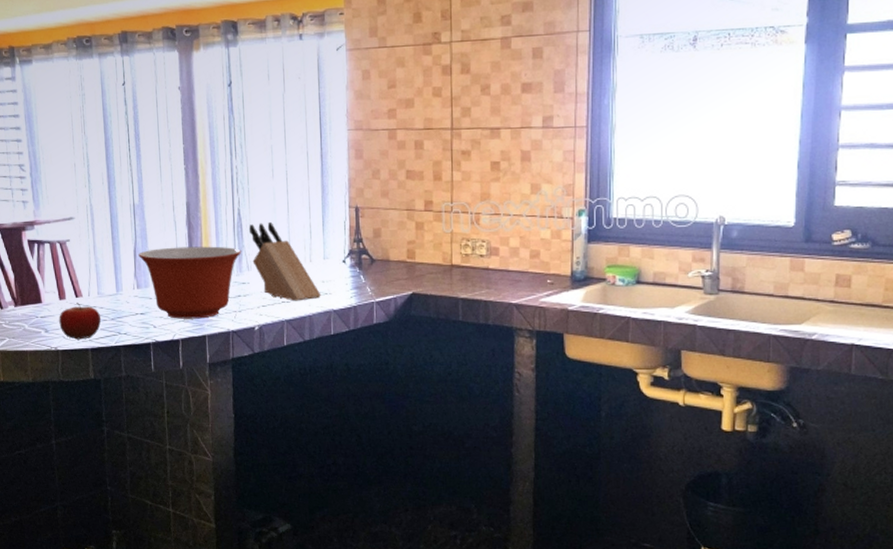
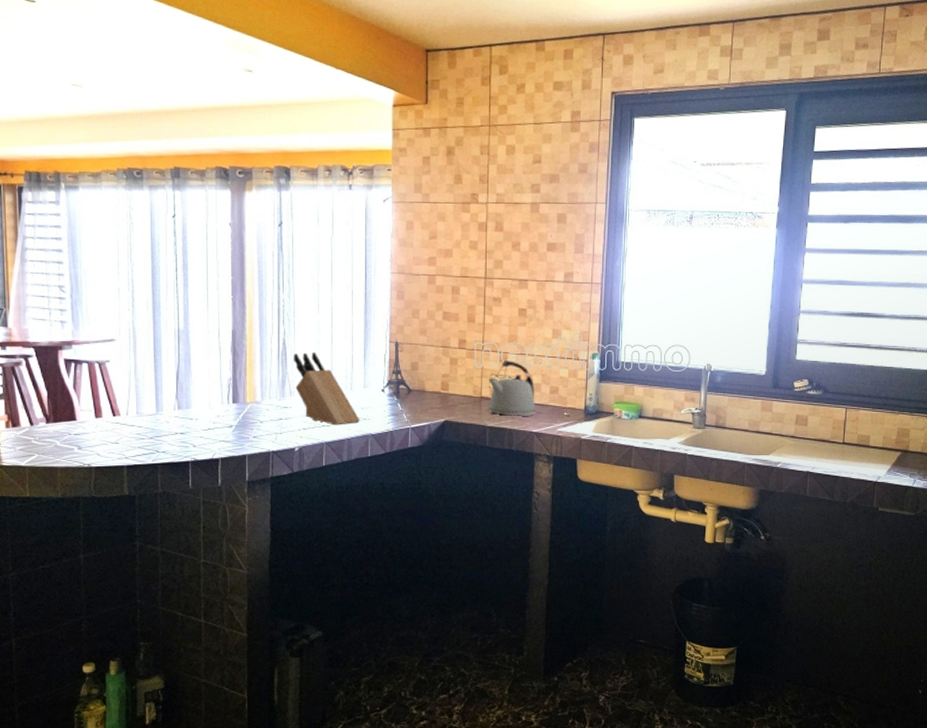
fruit: present [59,303,101,340] -> none [94,421,139,457]
mixing bowl: present [138,246,242,319] -> none [181,371,286,440]
kettle: none [459,222,513,285] -> present [488,360,535,416]

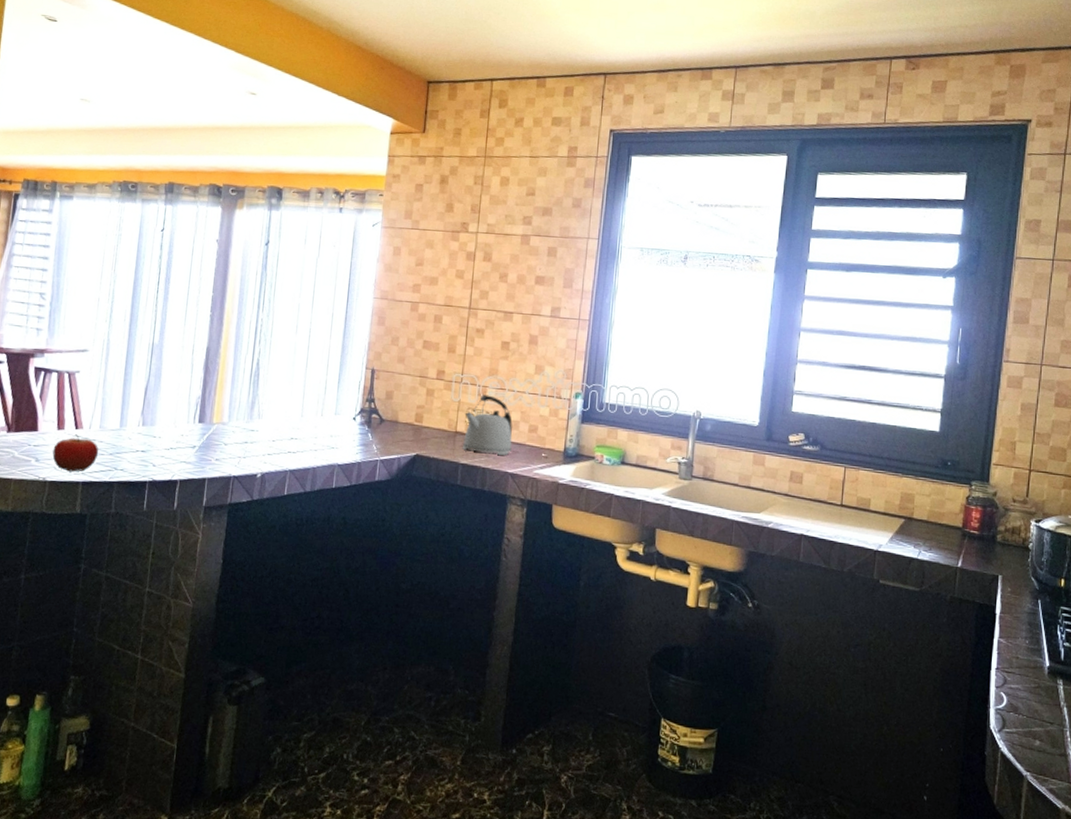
fruit: none [94,421,139,457] -> present [52,434,99,472]
knife block: present [293,351,360,425] -> none [264,374,328,453]

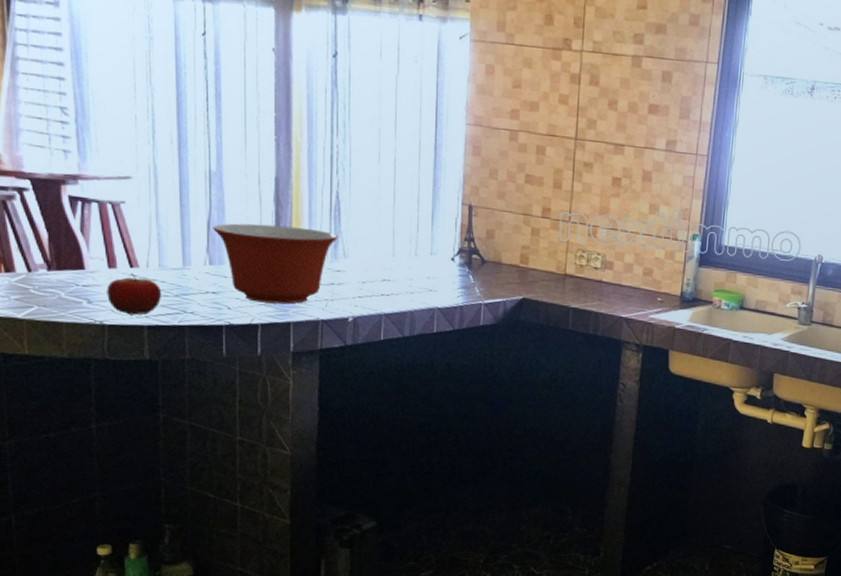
mixing bowl: none [149,388,256,462] -> present [213,223,339,304]
kettle: present [463,395,512,455] -> none [573,235,626,299]

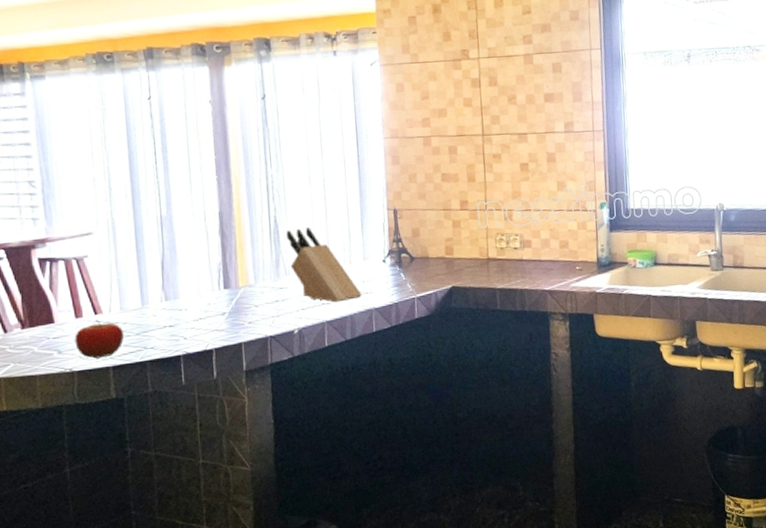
mixing bowl: present [213,223,339,304] -> none [166,253,279,329]
knife block: none [347,209,426,296] -> present [286,226,362,302]

